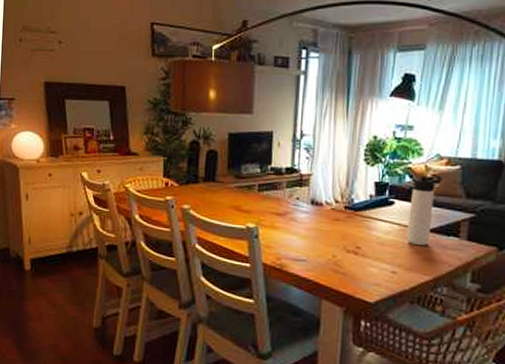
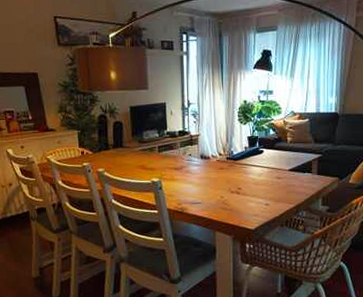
thermos bottle: present [406,176,443,246] -> none [274,128,297,183]

